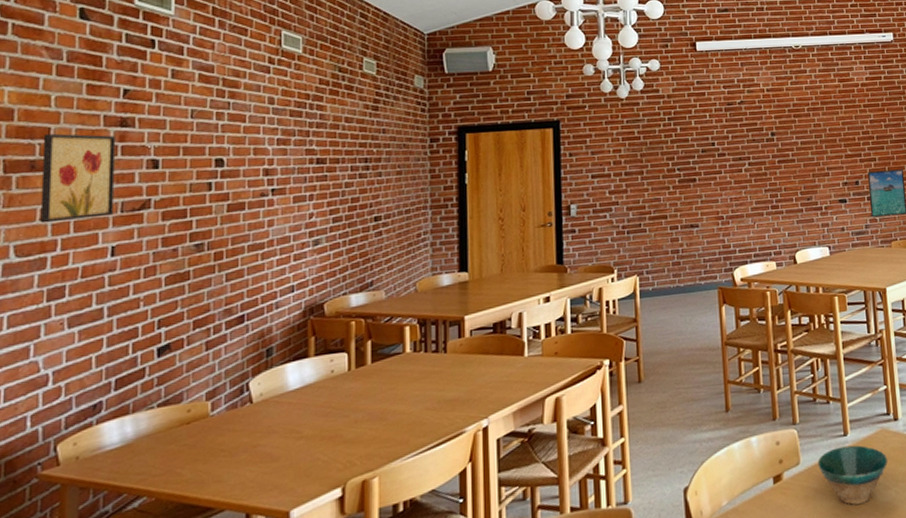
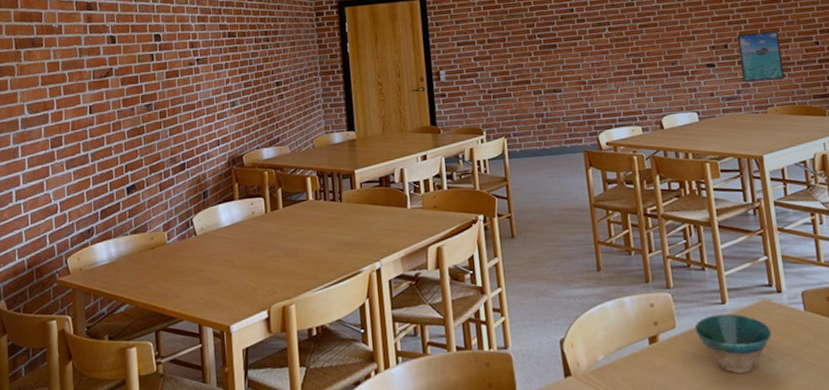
wall art: present [40,133,116,224] -> none [38,17,89,88]

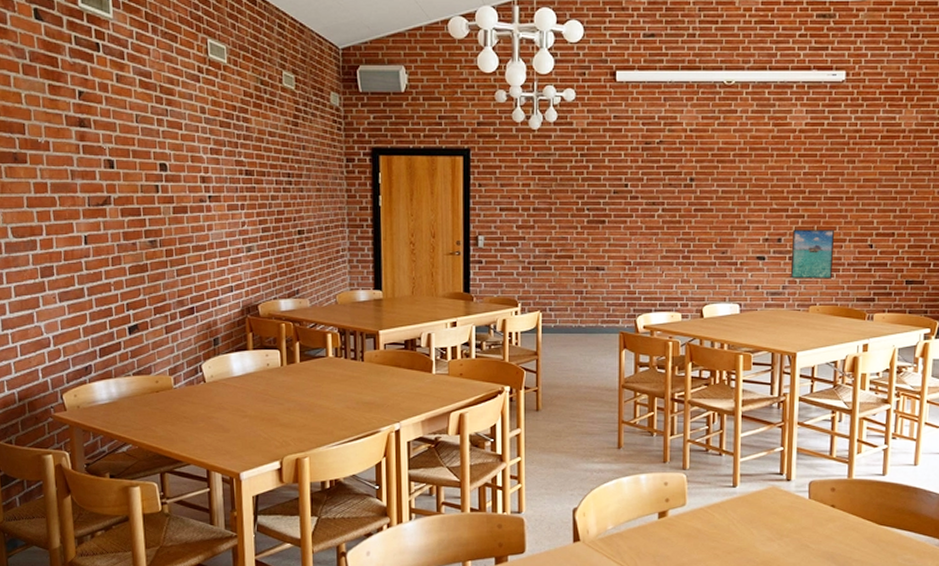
bowl: present [694,314,772,373] -> none [703,496,775,549]

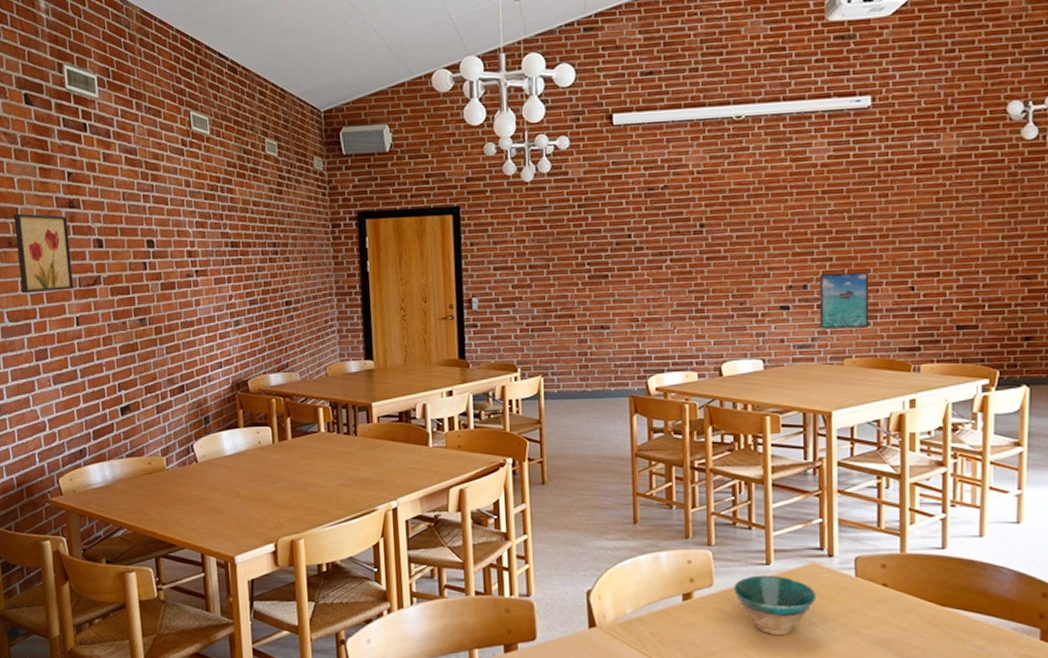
wall art: none [20,129,83,210] -> present [13,213,74,294]
bowl: none [703,496,775,549] -> present [733,575,817,635]

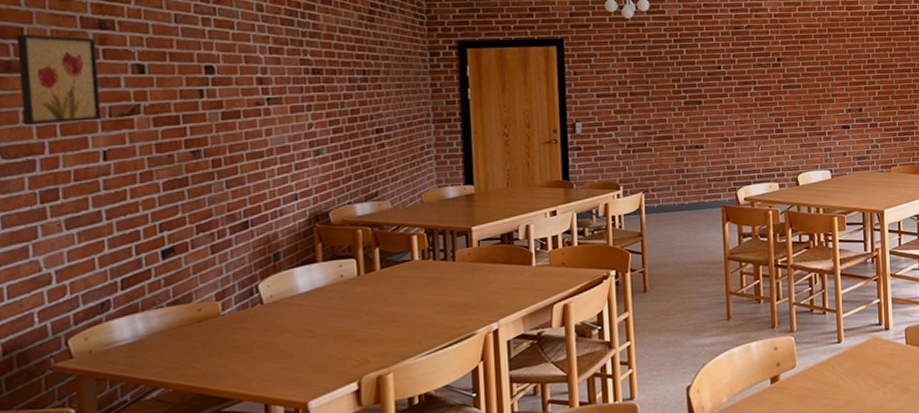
bowl: present [733,575,817,635] -> none [812,351,878,403]
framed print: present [819,272,869,329] -> none [871,98,908,144]

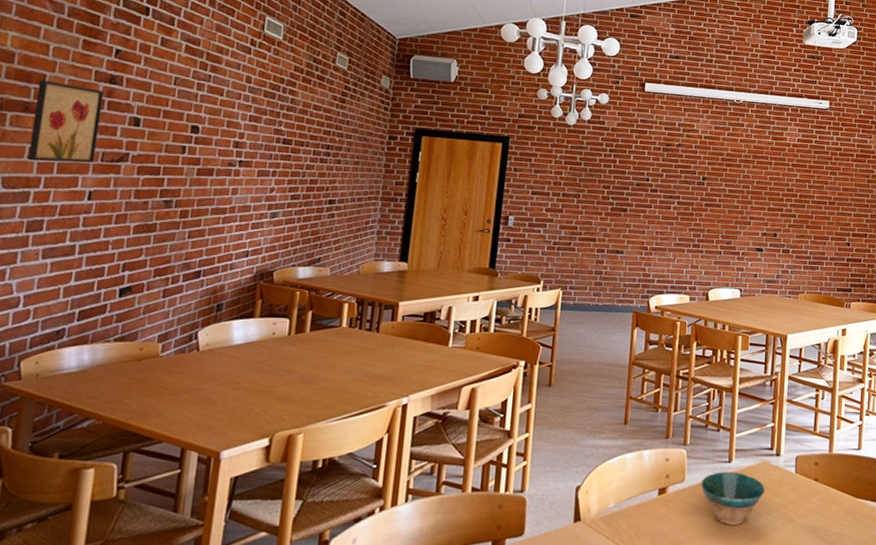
bowl: none [812,351,878,403] -> present [701,472,766,525]

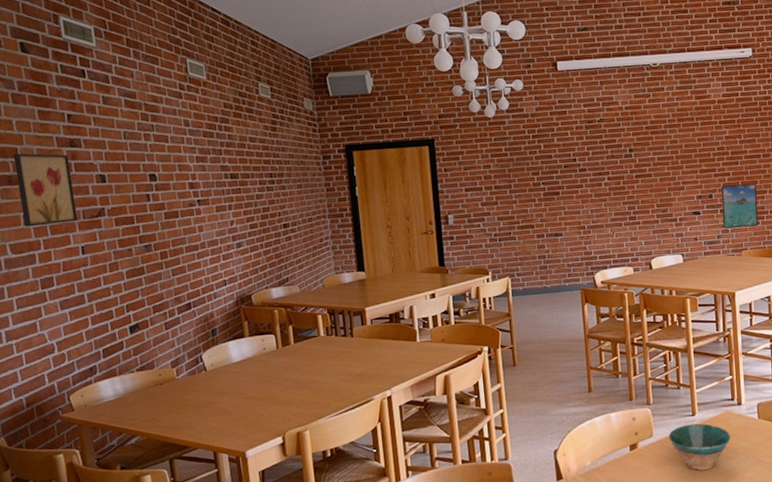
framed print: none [783,226,820,271] -> present [721,183,758,229]

